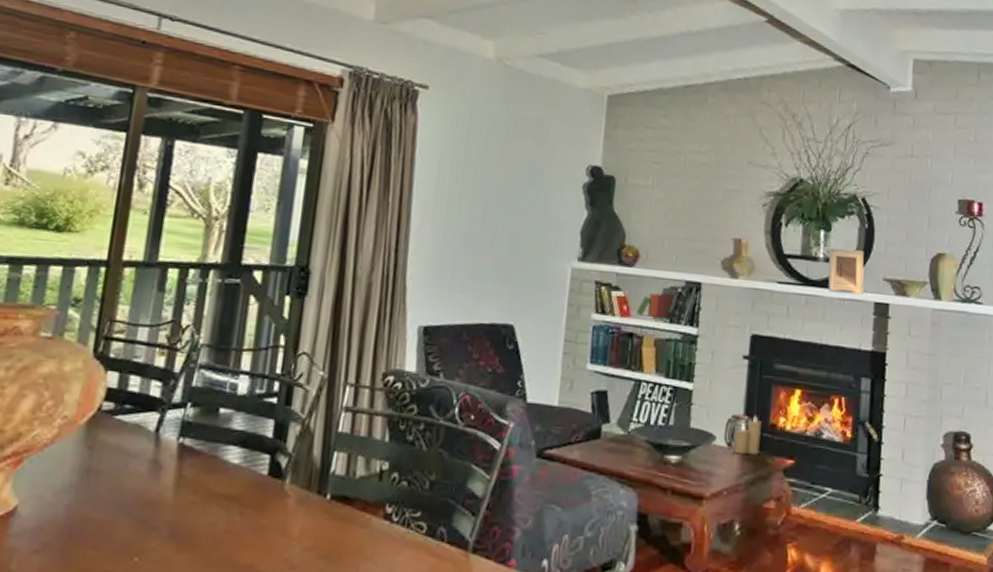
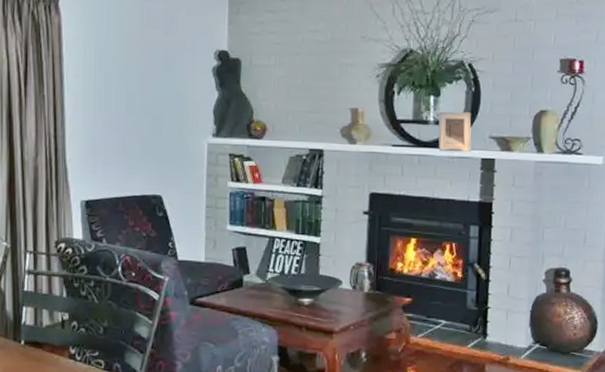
books: present [635,293,675,318] -> none [266,160,300,182]
candle: present [734,416,762,456] -> none [358,262,382,296]

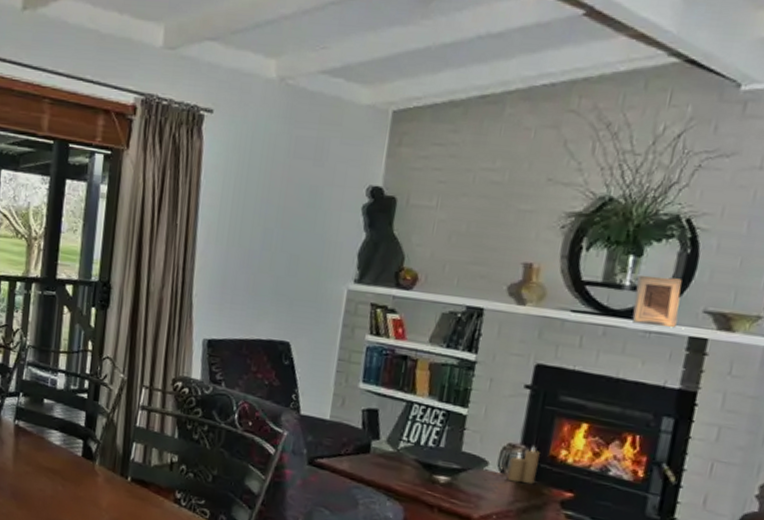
candle: none [358,262,382,296] -> present [507,446,540,485]

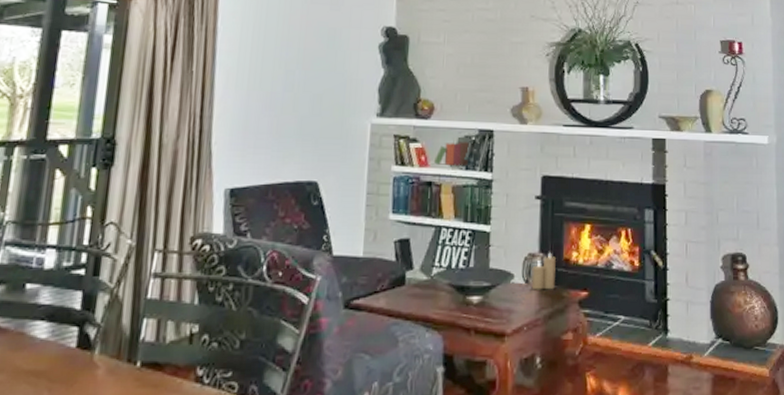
books: none [411,317,454,343] -> present [433,142,469,165]
picture frame: present [632,274,682,328] -> none [609,90,642,133]

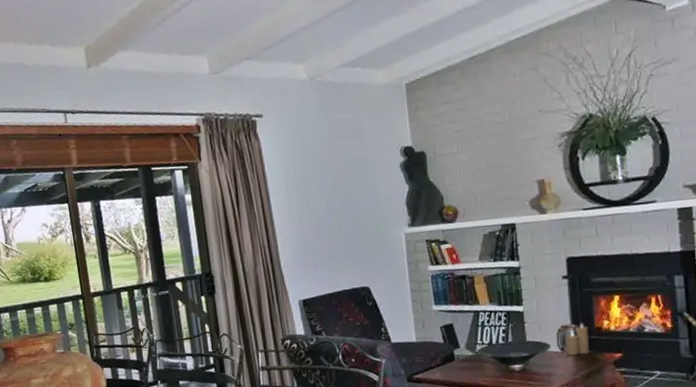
books: present [433,142,469,165] -> none [463,237,495,260]

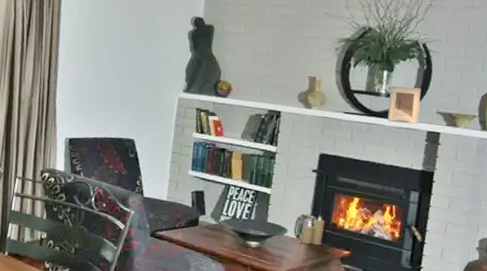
picture frame: none [627,165,666,208] -> present [387,85,421,125]

